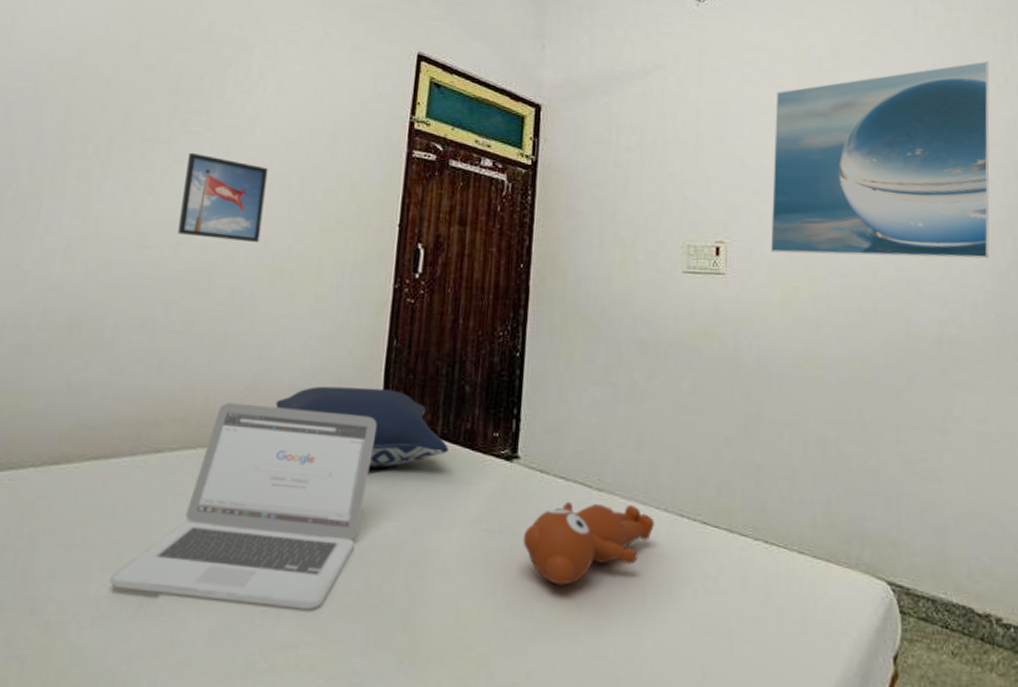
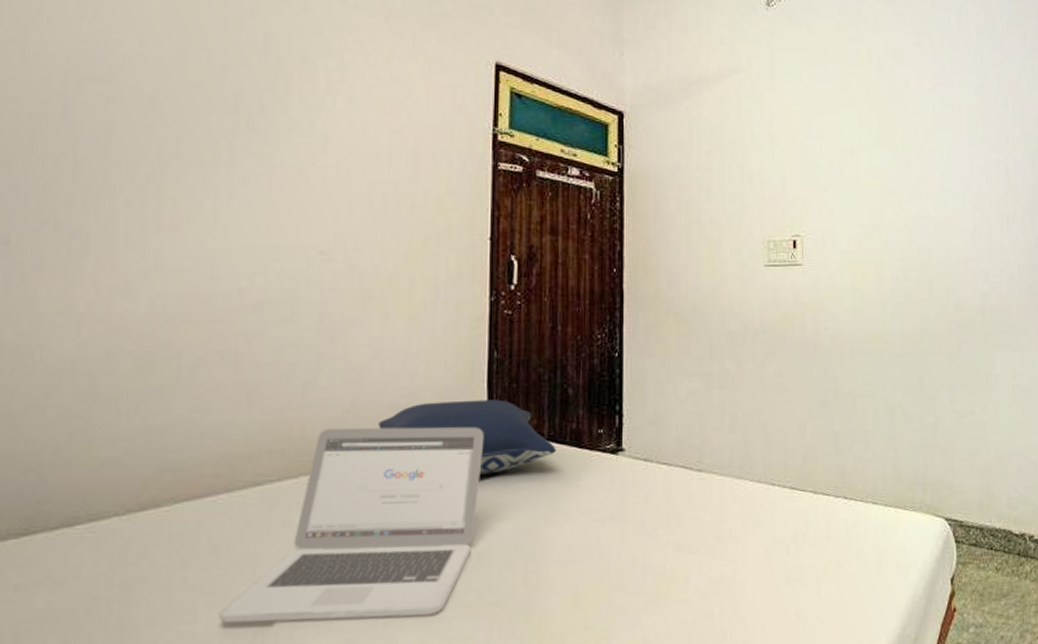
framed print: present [178,152,269,242] -> none [253,175,347,265]
teddy bear: present [522,501,655,586] -> none [632,480,750,560]
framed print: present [771,61,990,259] -> none [840,59,1022,242]

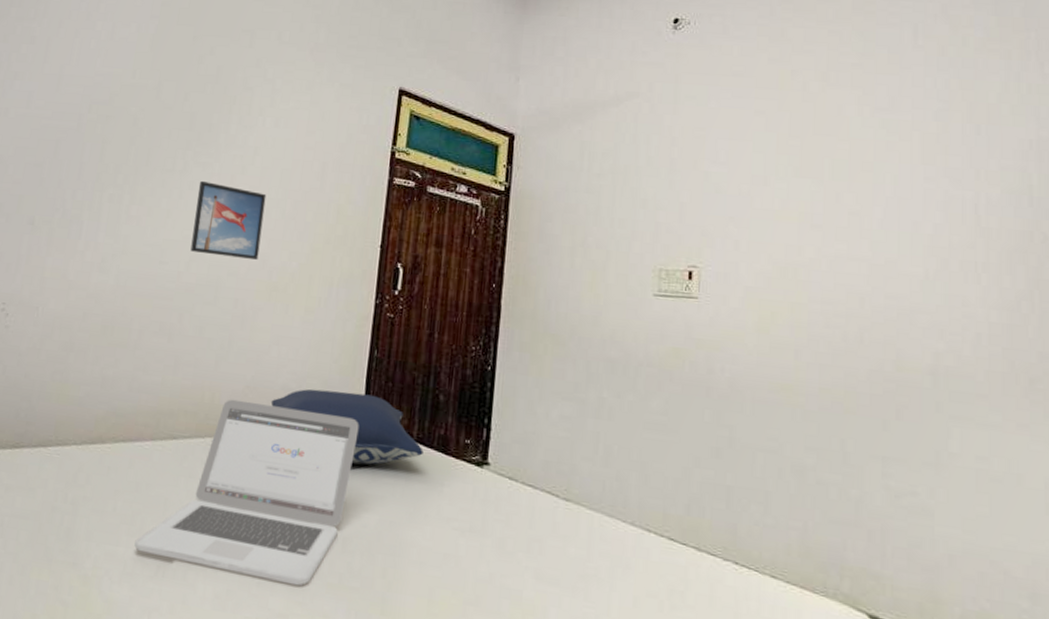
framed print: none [253,175,347,265] -> present [190,180,267,260]

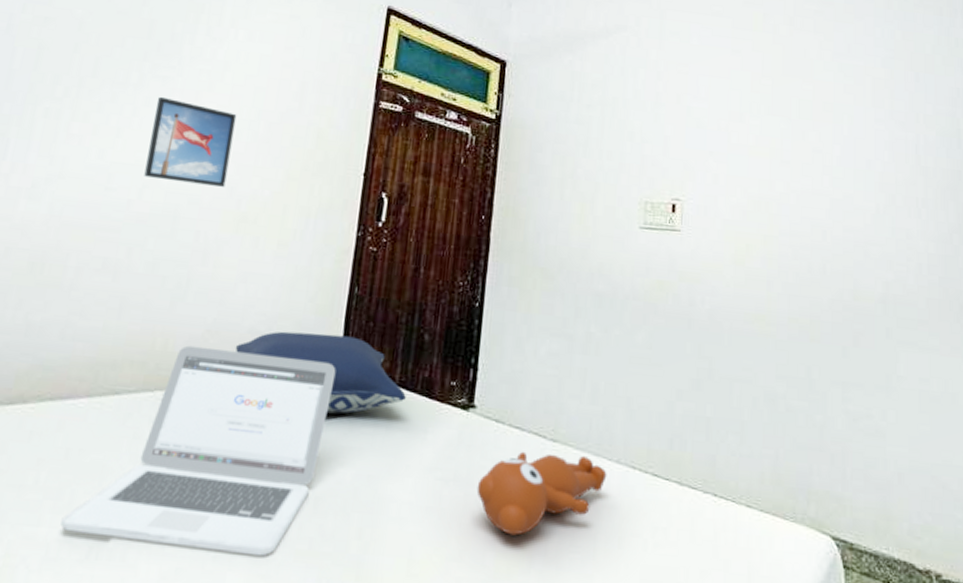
teddy bear: none [491,508,621,587] -> present [476,451,607,536]

